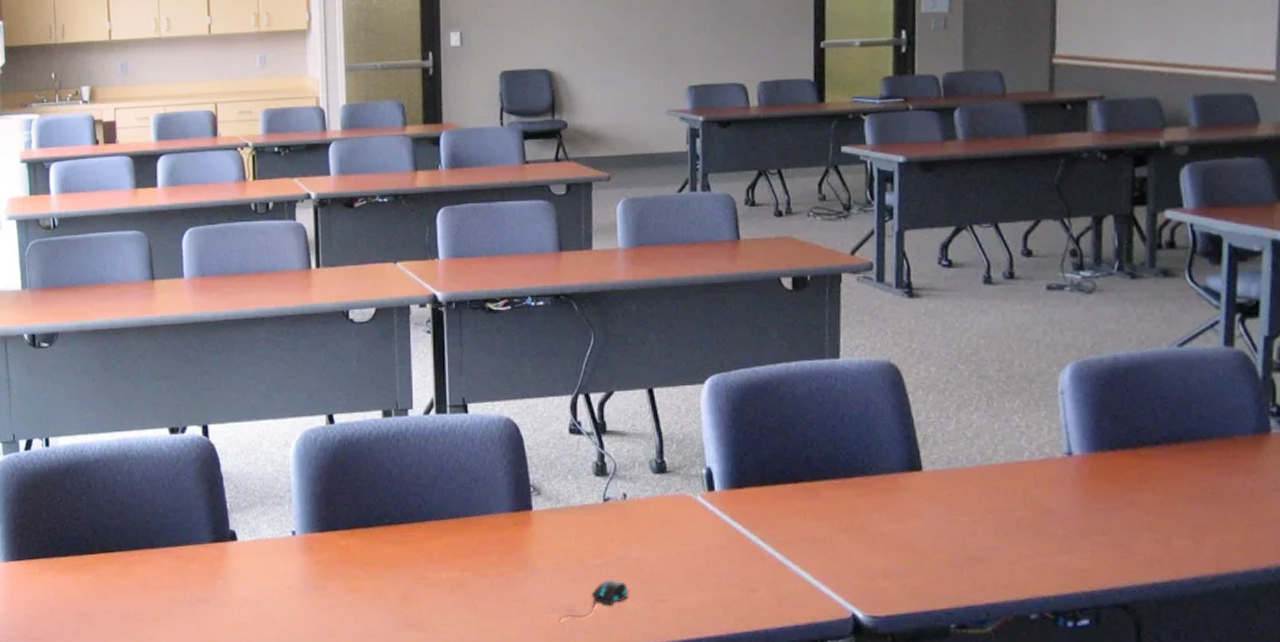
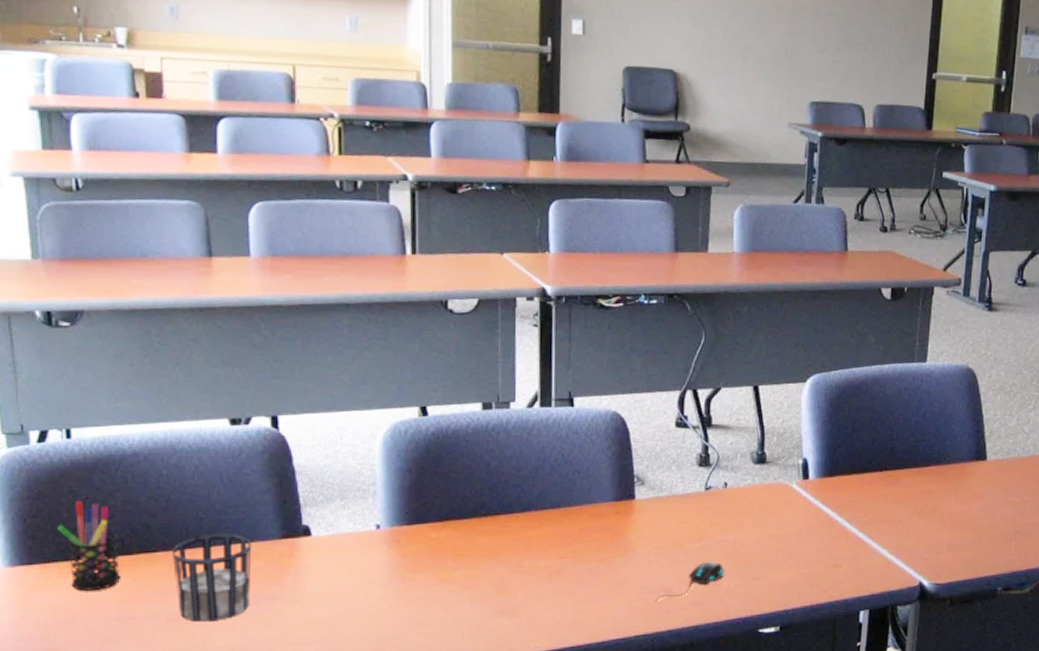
pen holder: none [39,503,86,587] -> present [57,500,121,591]
cup: none [125,536,189,621] -> present [171,533,252,622]

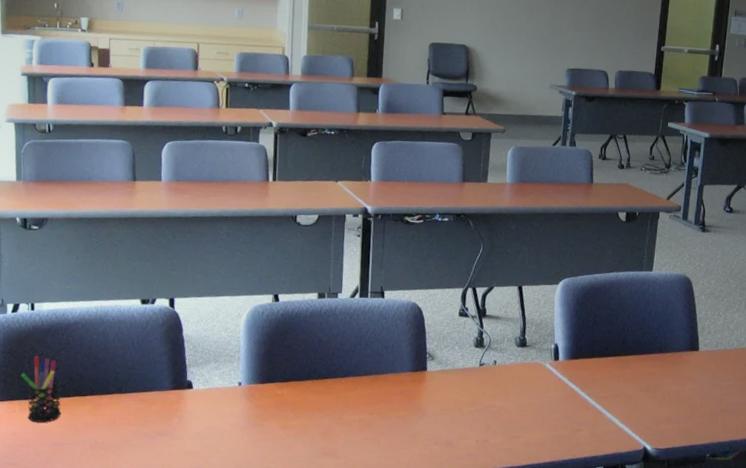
cup: present [171,533,252,622] -> none [96,384,152,450]
mouse: present [654,561,724,602] -> none [439,422,492,452]

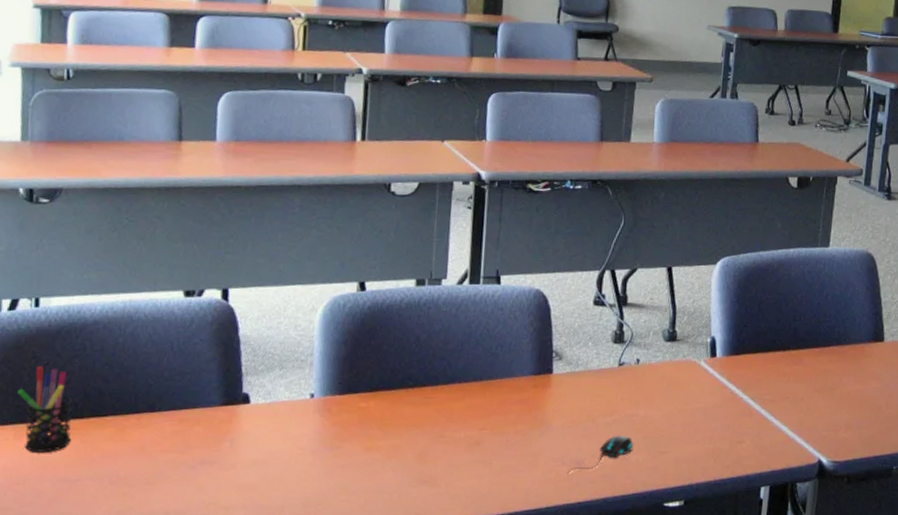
mouse: none [439,422,492,452] -> present [566,435,633,474]

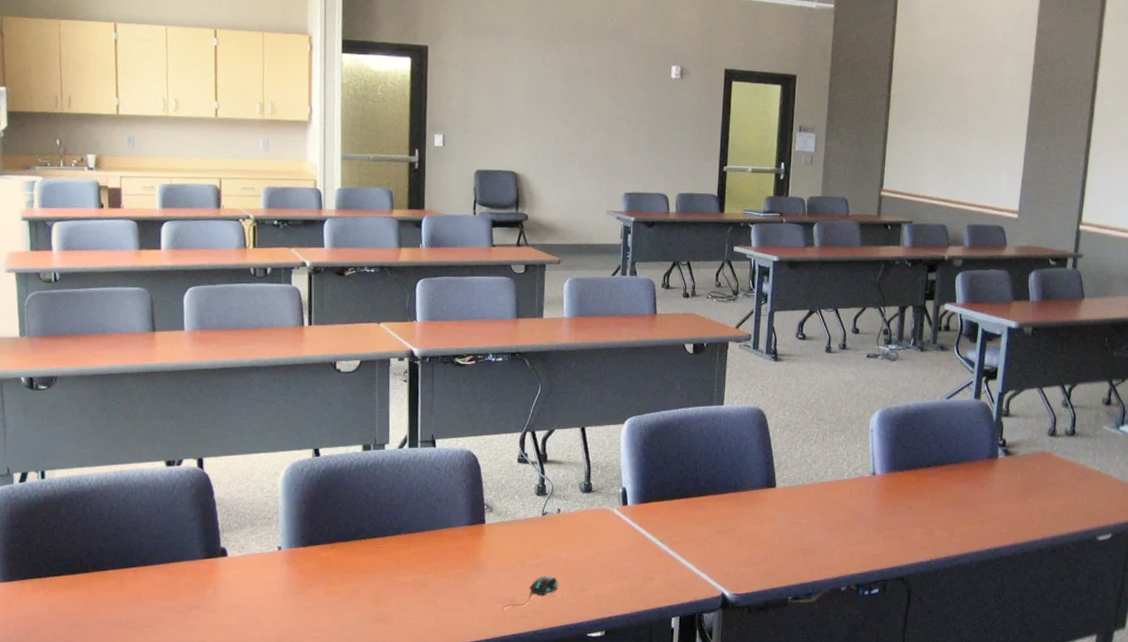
pen holder: present [18,365,73,453] -> none [32,528,80,602]

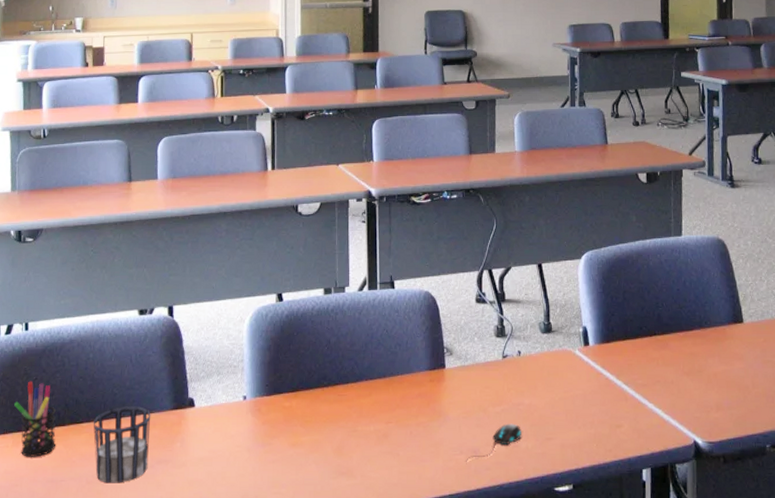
pen holder: none [32,528,80,602] -> present [14,381,56,457]
cup: none [118,555,181,628] -> present [93,406,151,484]

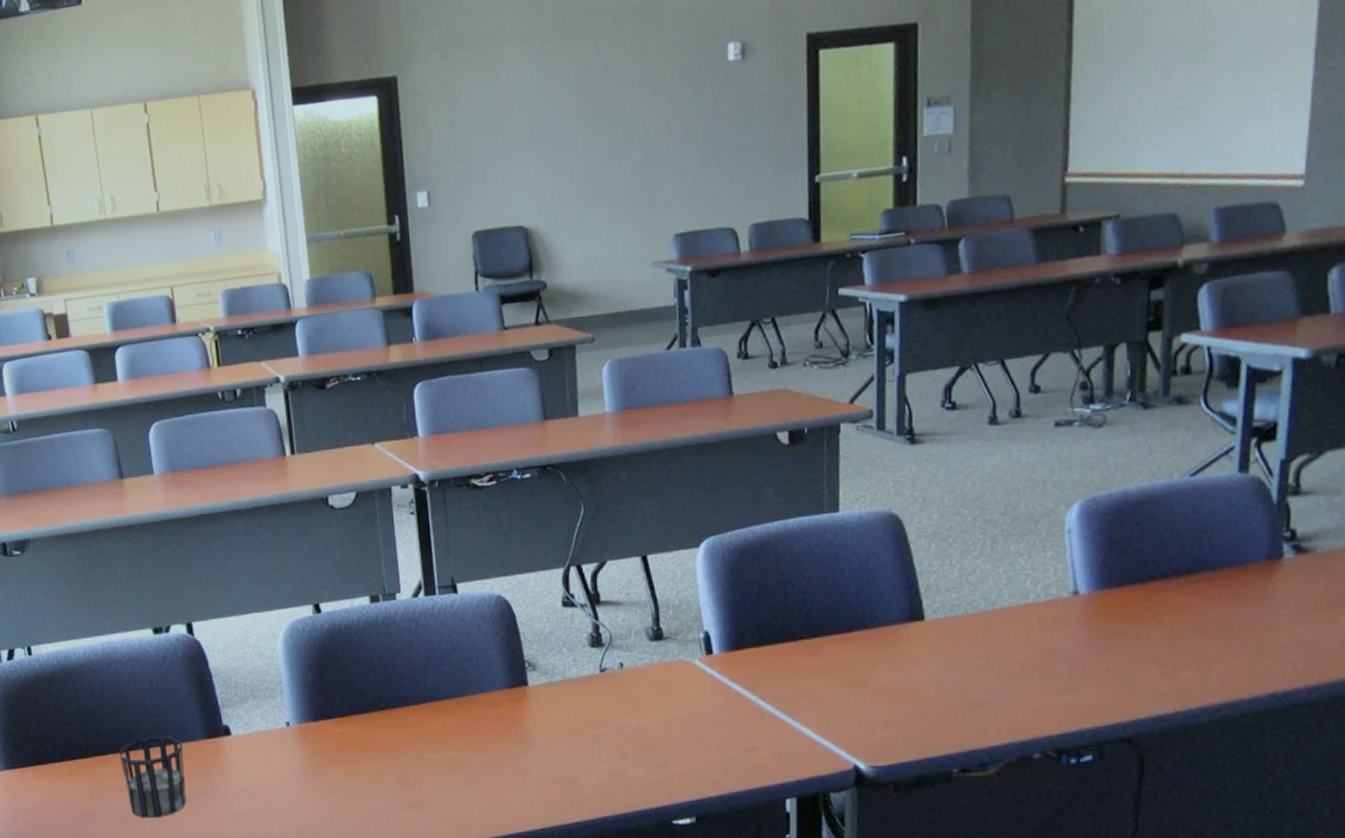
pen holder: present [14,381,56,457] -> none [30,710,83,791]
mouse: present [465,423,521,462] -> none [558,748,628,792]

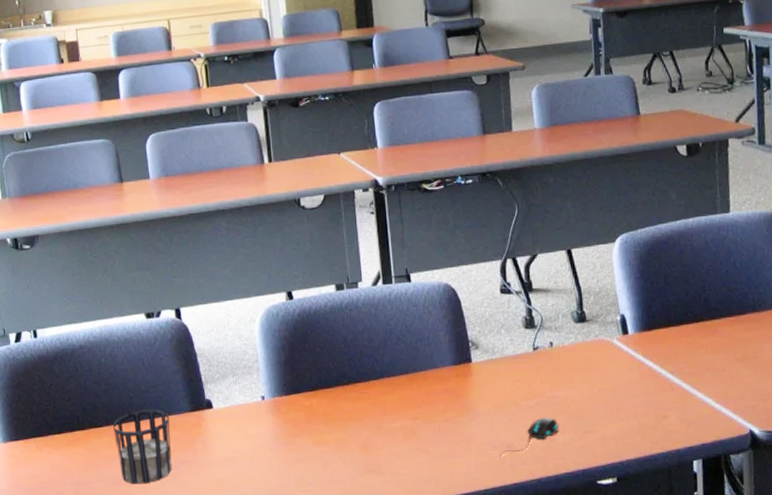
mouse: none [558,748,628,792] -> present [499,417,559,457]

